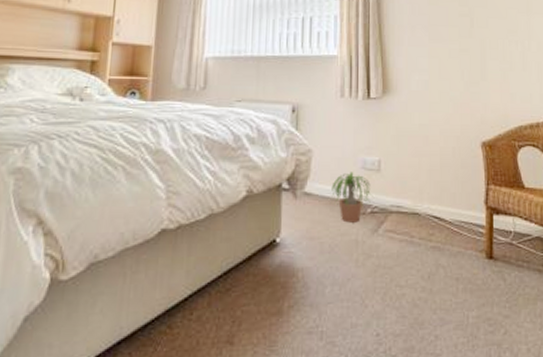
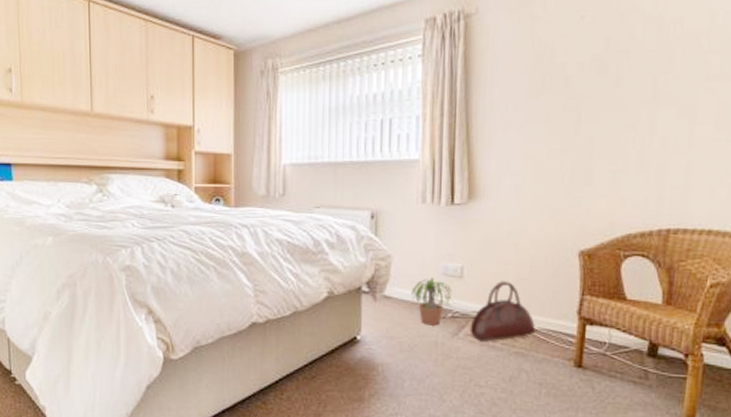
handbag: none [388,172,450,237] -> present [469,280,536,342]

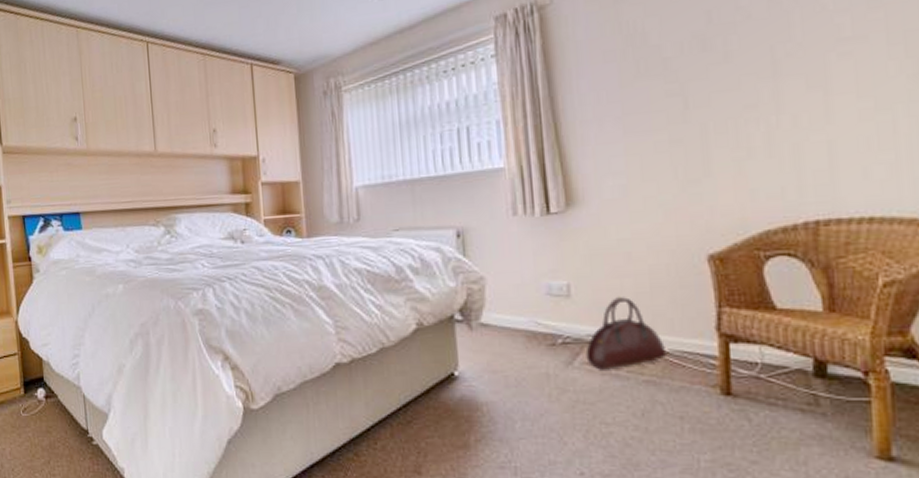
potted plant: present [411,278,455,326] -> none [512,299,564,355]

